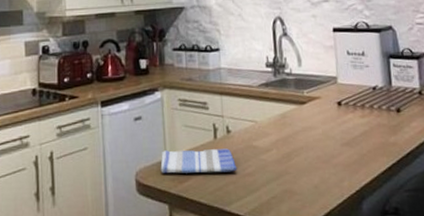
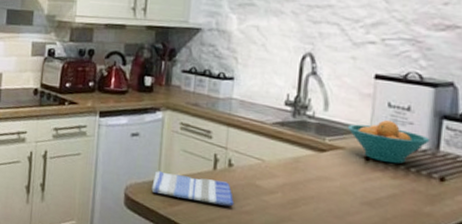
fruit bowl: none [319,67,384,105] -> present [347,120,430,164]

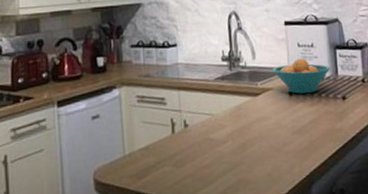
dish towel: present [151,171,234,207] -> none [119,142,195,170]

